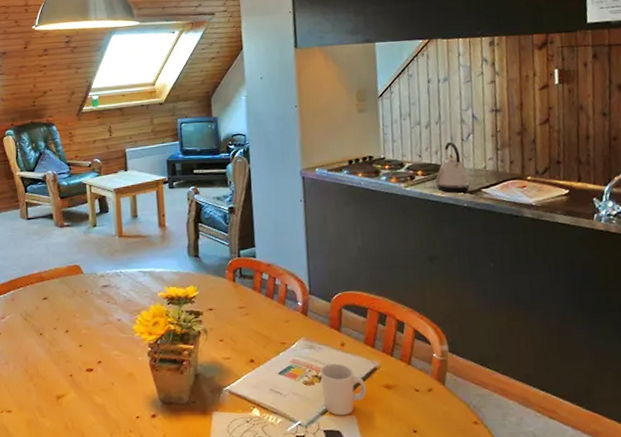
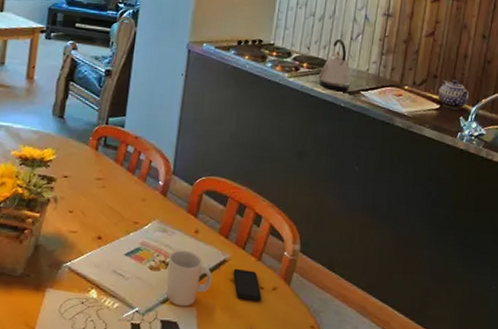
mobile phone: none [385,374,419,404] -> present [233,268,262,301]
teapot: none [564,161,599,192] -> present [437,79,469,110]

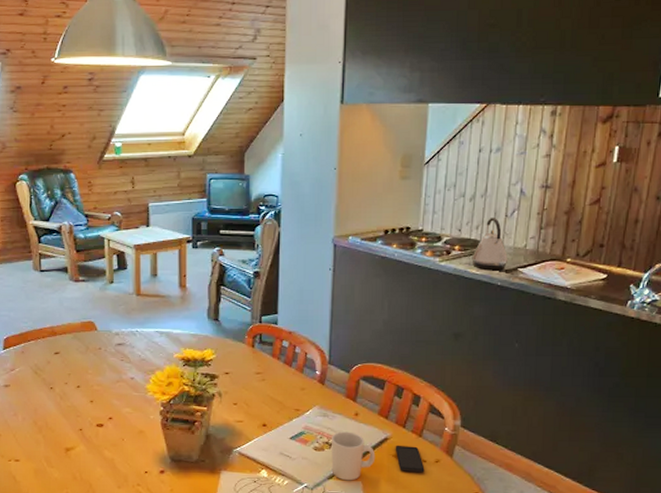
teapot: present [437,79,469,110] -> none [604,246,640,277]

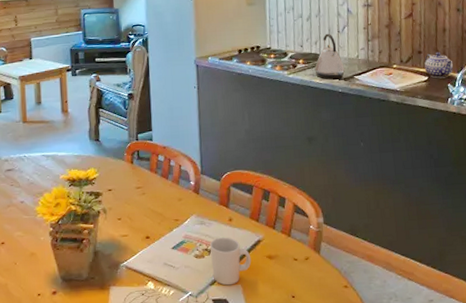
mobile phone: present [395,445,425,473] -> none [268,246,297,272]
teapot: none [604,246,640,277] -> present [424,51,453,79]

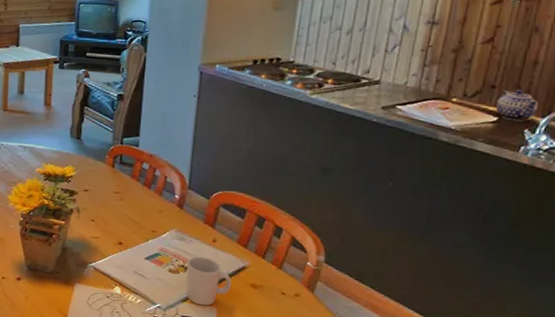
kettle: present [314,34,345,80] -> none [345,52,385,107]

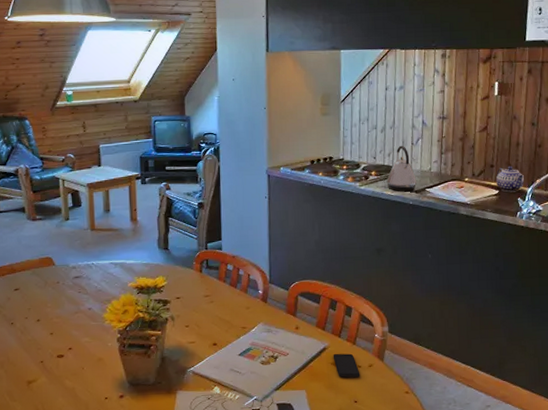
mug: present [185,256,232,306] -> none [275,344,317,391]
mobile phone: none [252,275,283,306] -> present [333,353,360,378]
kettle: none [345,52,385,107] -> present [386,146,416,192]

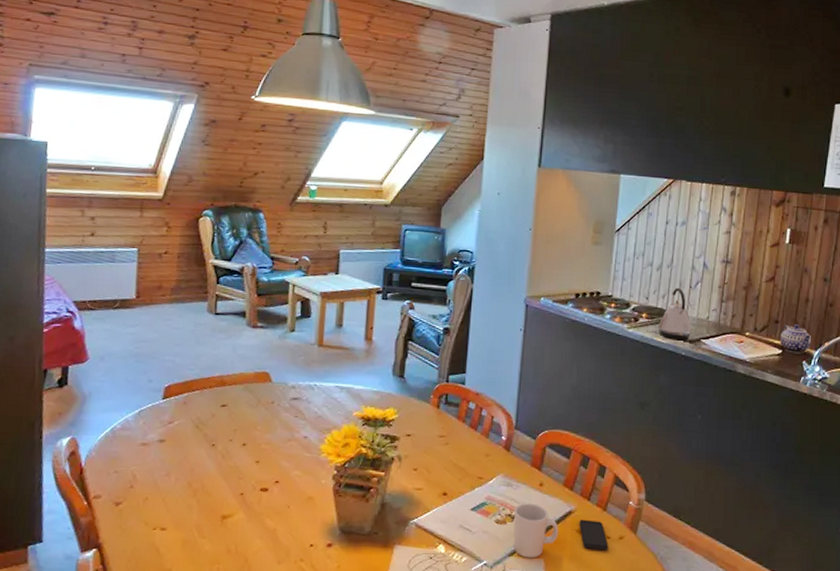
mug: none [275,344,317,391] -> present [513,503,559,559]

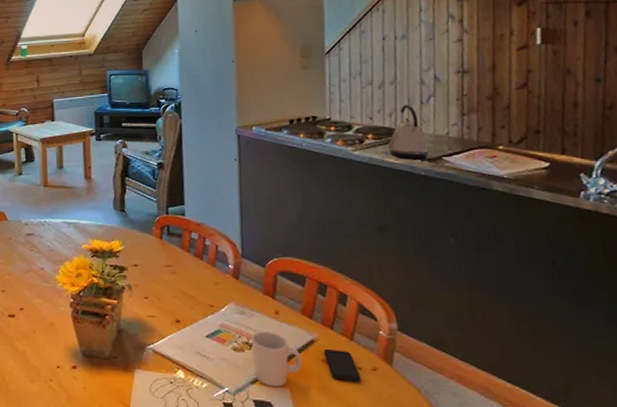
teapot: present [779,323,811,354] -> none [544,132,588,166]

